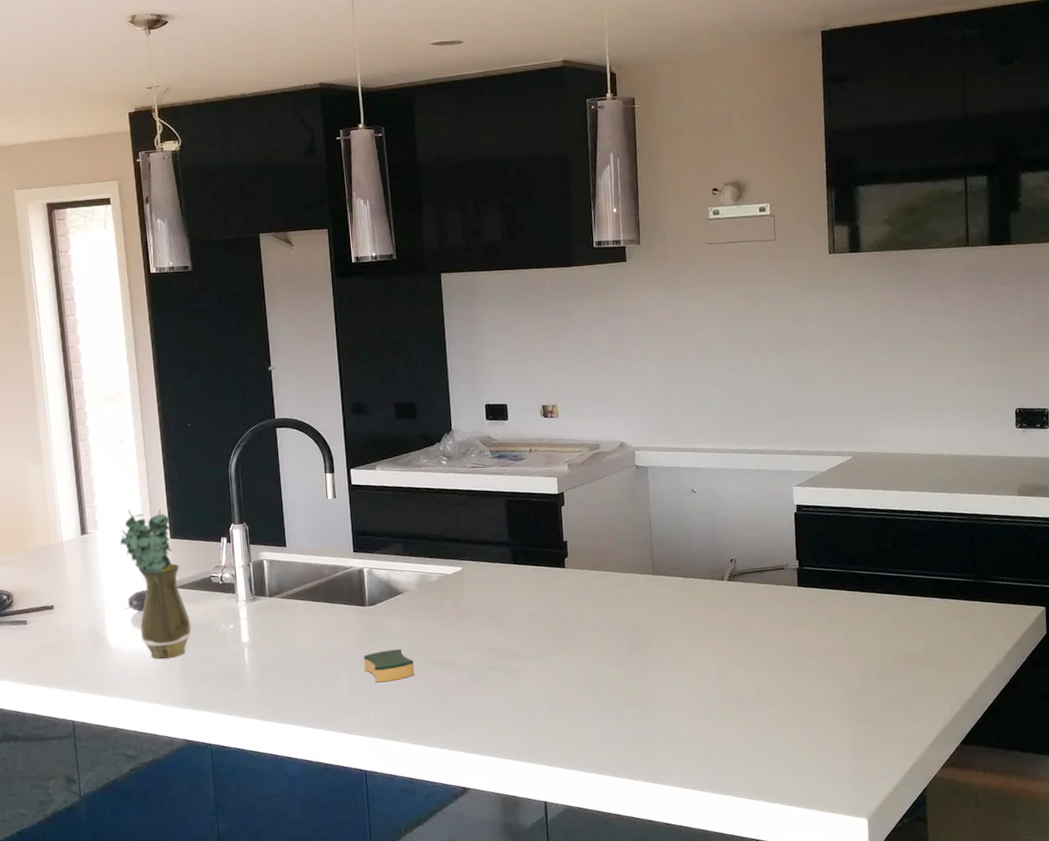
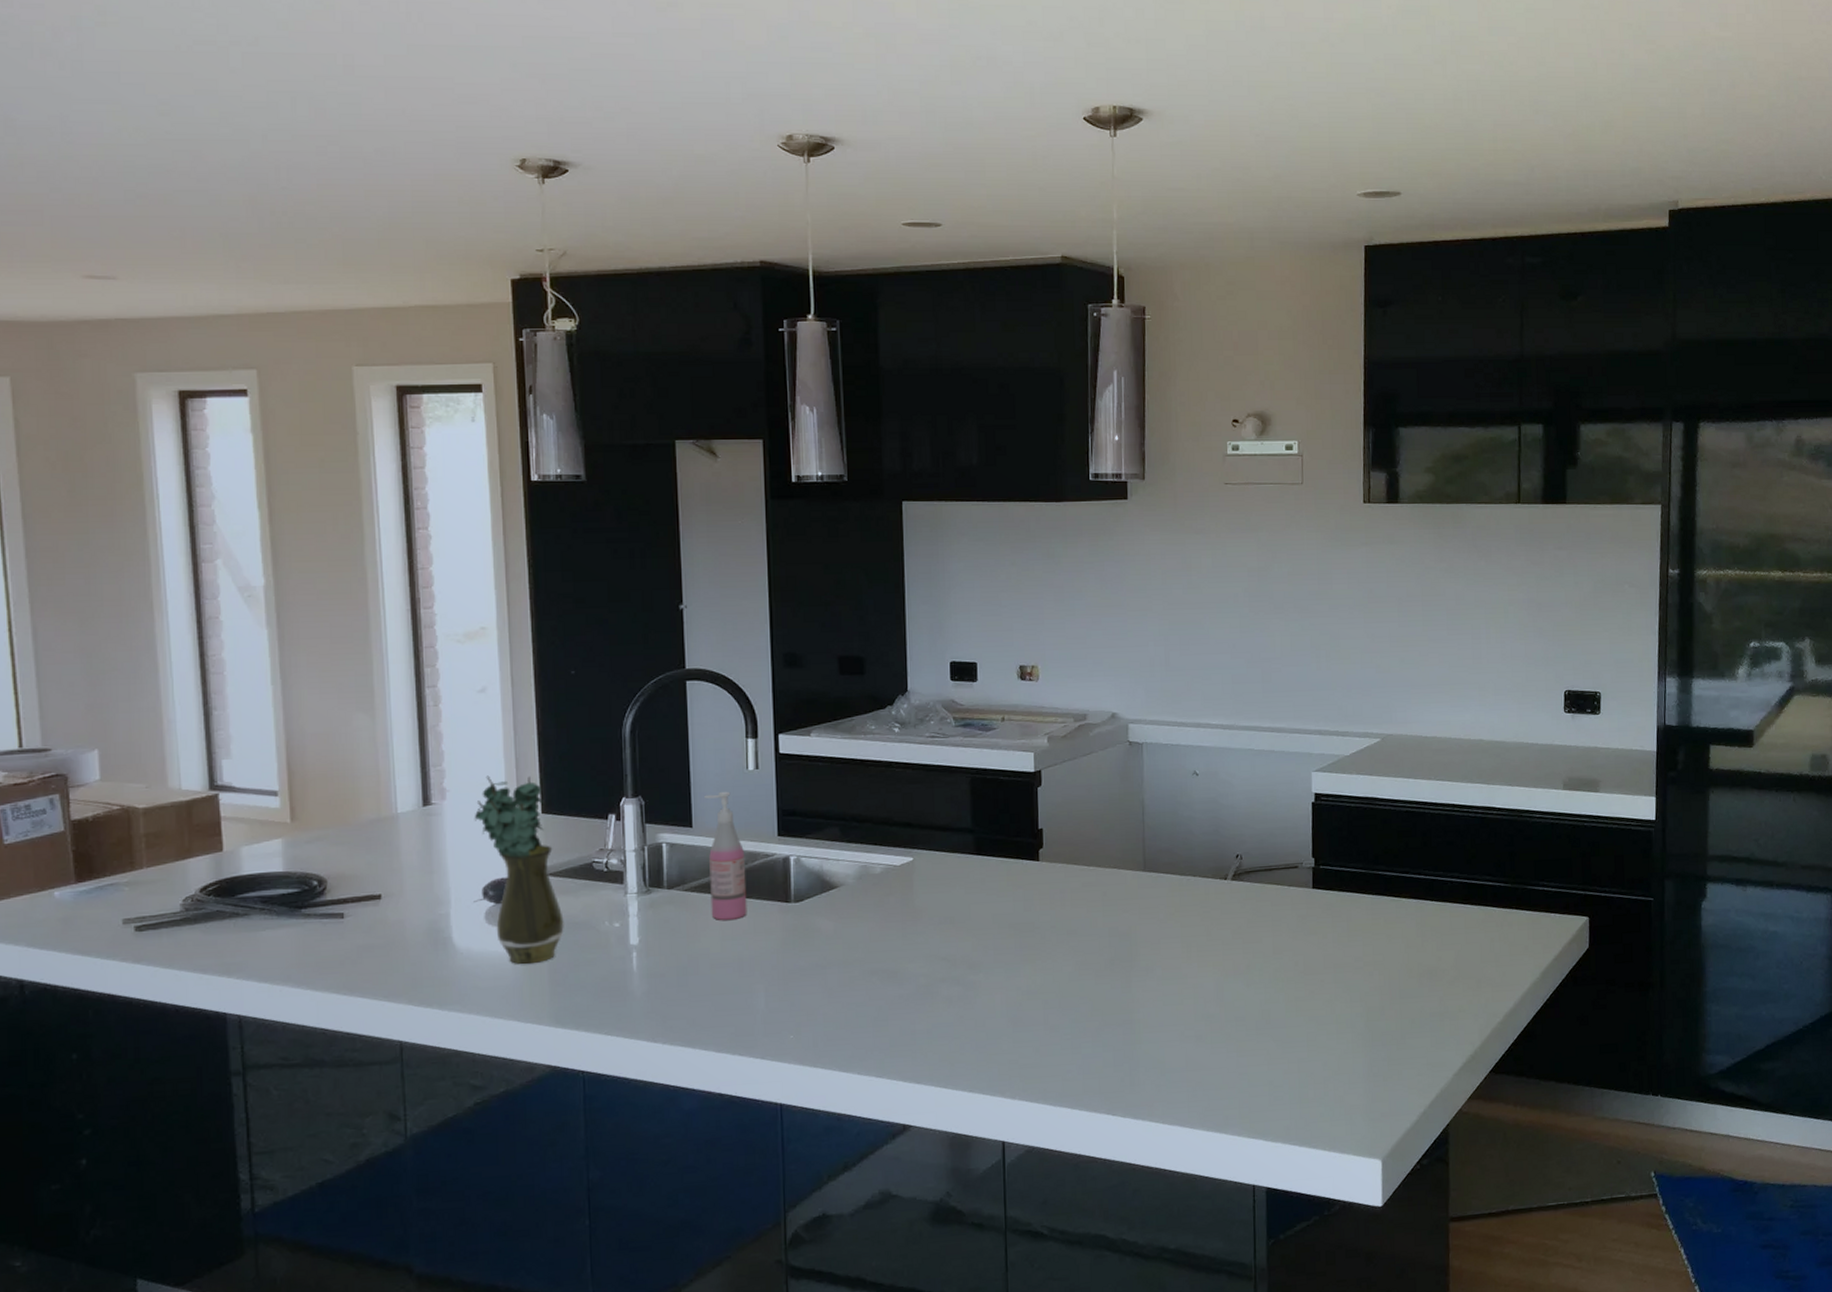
soap dispenser: none [294,516,332,622] -> present [704,791,747,921]
sponge: present [364,649,414,683] -> none [785,956,848,997]

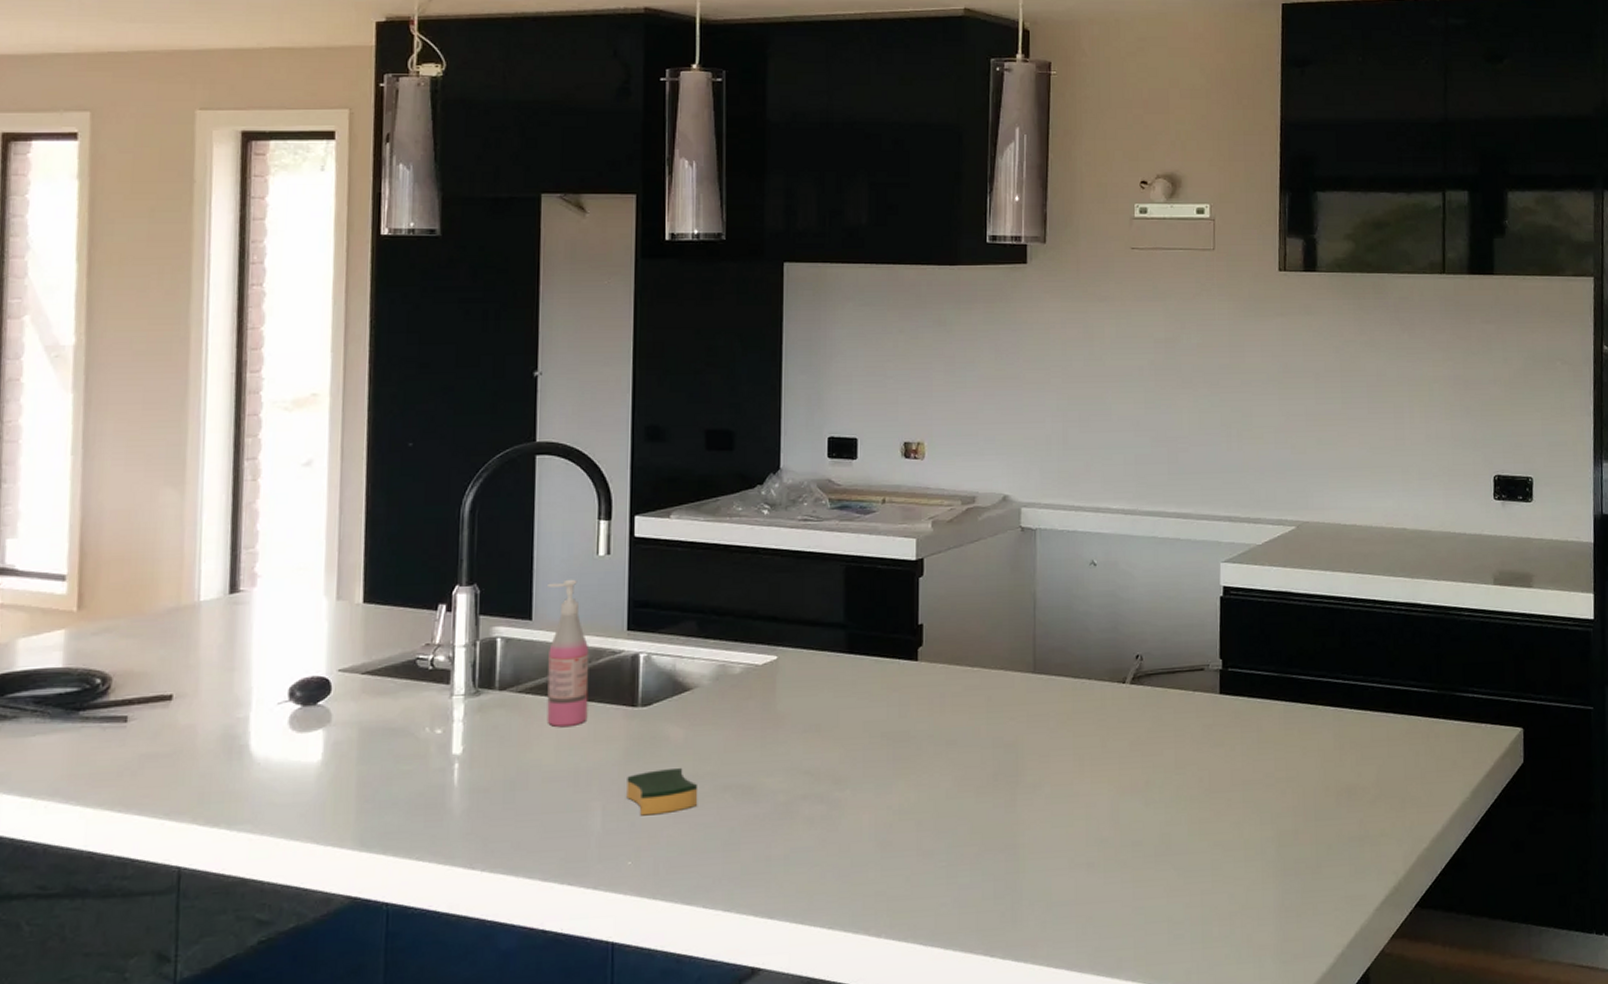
vase: present [474,775,564,964] -> none [286,559,379,777]
sponge: none [785,956,848,997] -> present [626,768,697,816]

